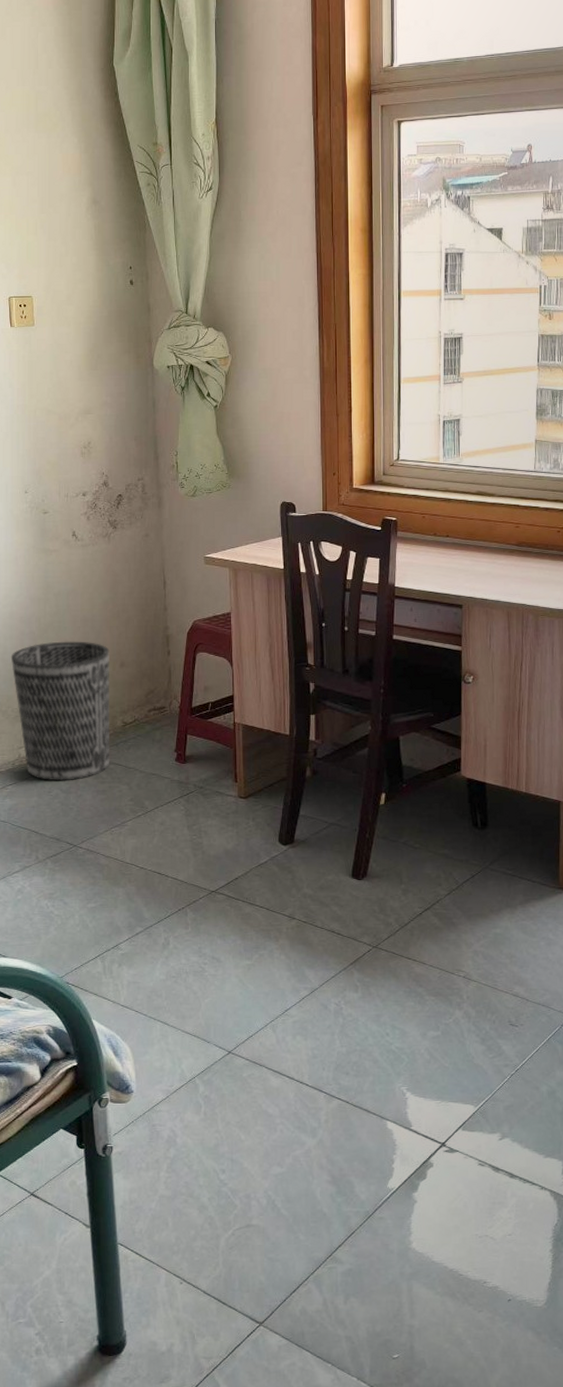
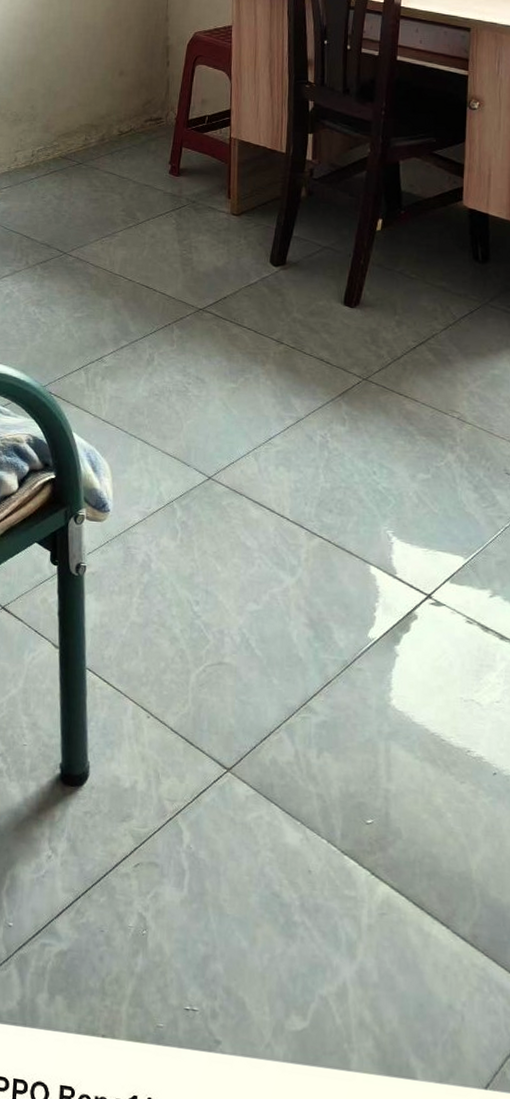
wastebasket: present [10,641,110,781] -> none [12,47,109,187]

